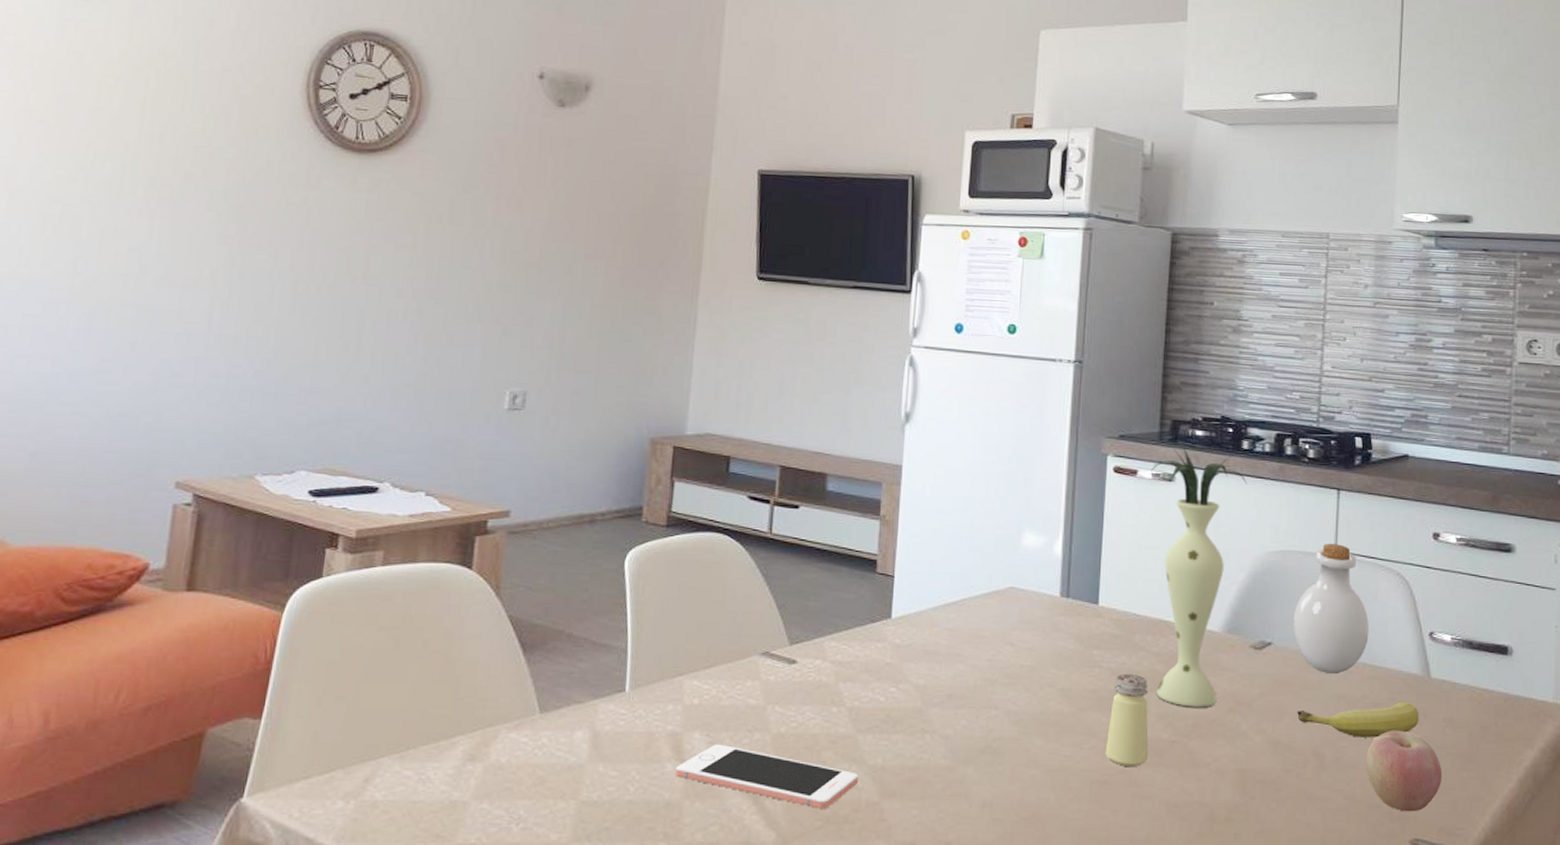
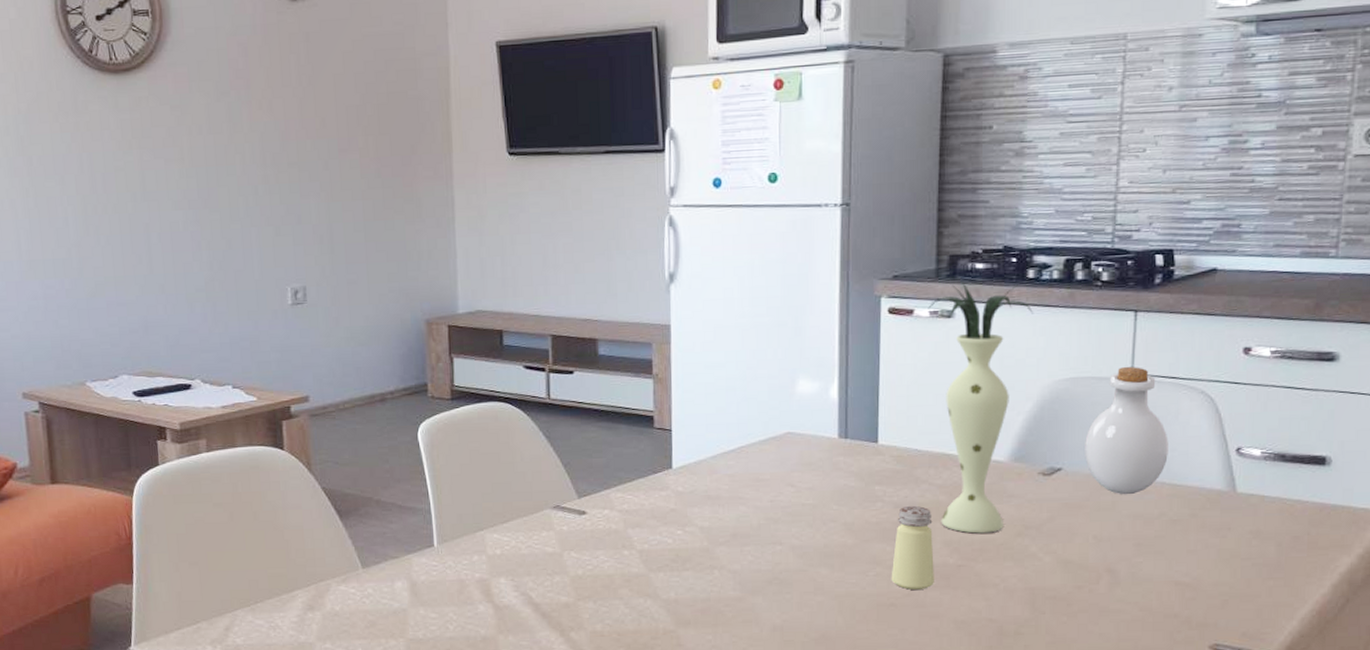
cell phone: present [676,744,859,810] -> none [488,587,655,639]
fruit: present [1297,702,1419,738] -> none [1089,517,1223,553]
apple: present [1366,730,1443,812] -> none [1163,544,1247,620]

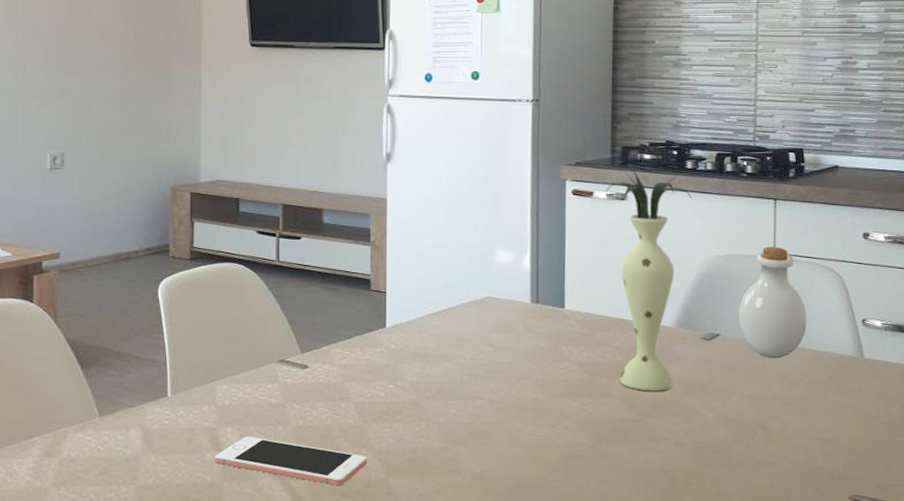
cell phone: none [488,587,655,639] -> present [215,436,368,487]
saltshaker: present [891,505,934,590] -> none [577,365,614,442]

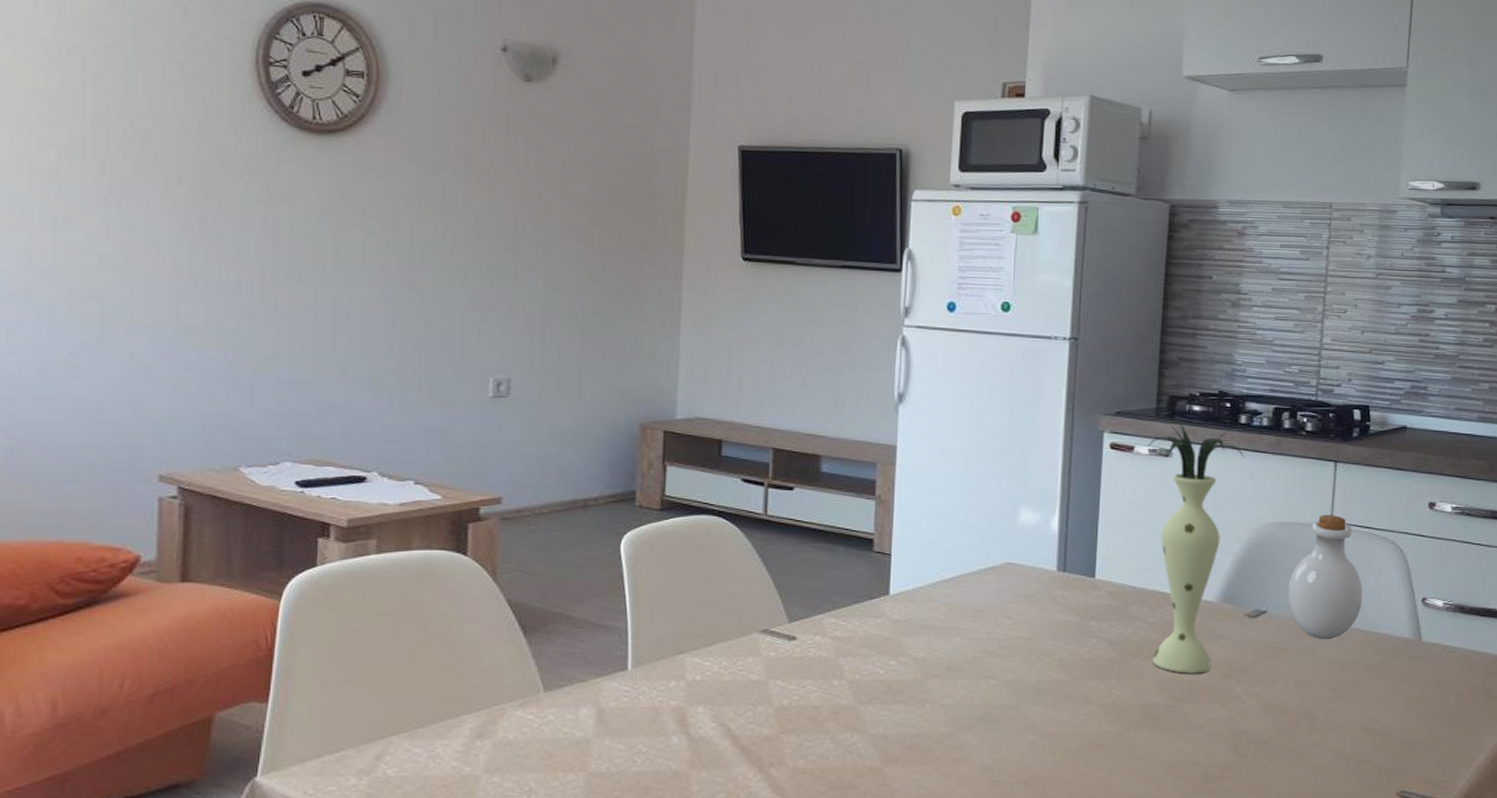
cell phone: present [215,436,368,487] -> none [681,717,862,776]

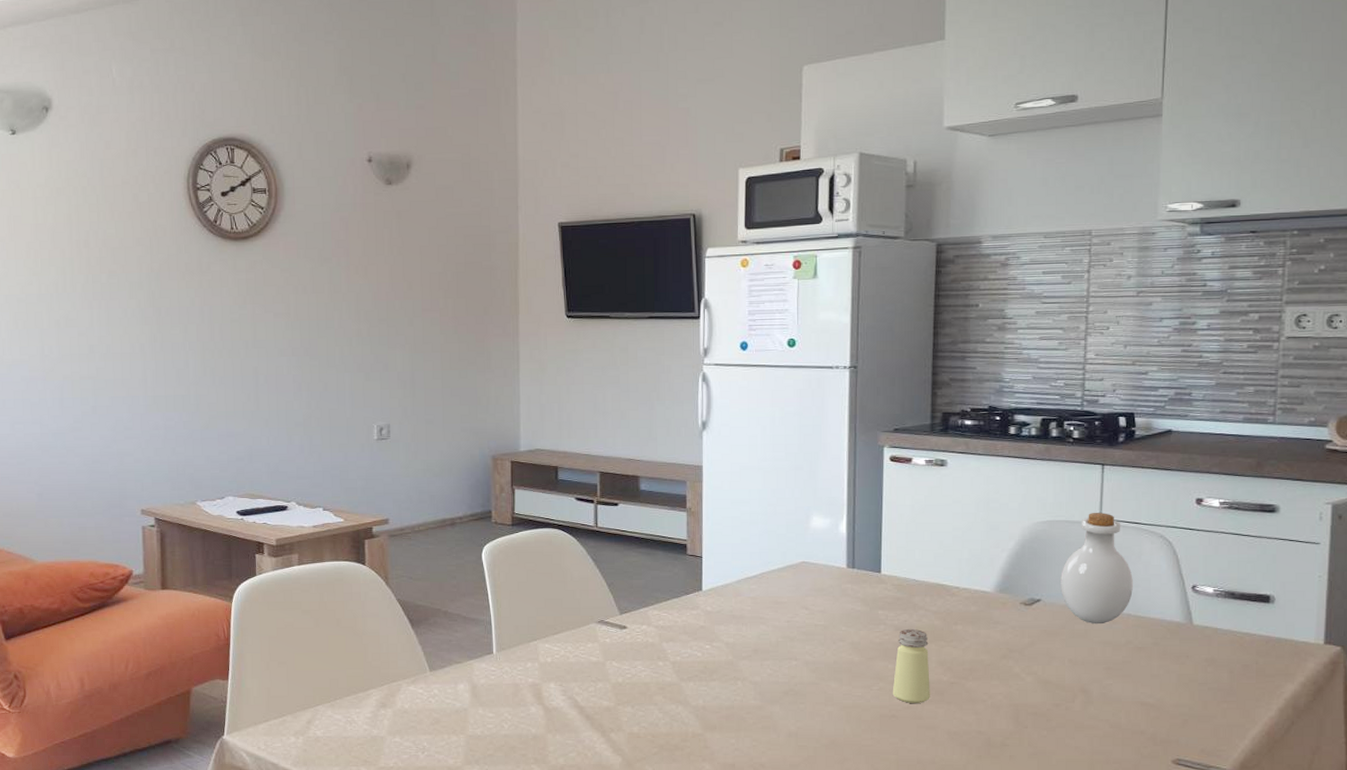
saltshaker: none [1102,643,1144,730] -> present [892,628,930,703]
vase: present [1147,422,1245,674] -> none [924,435,1016,655]

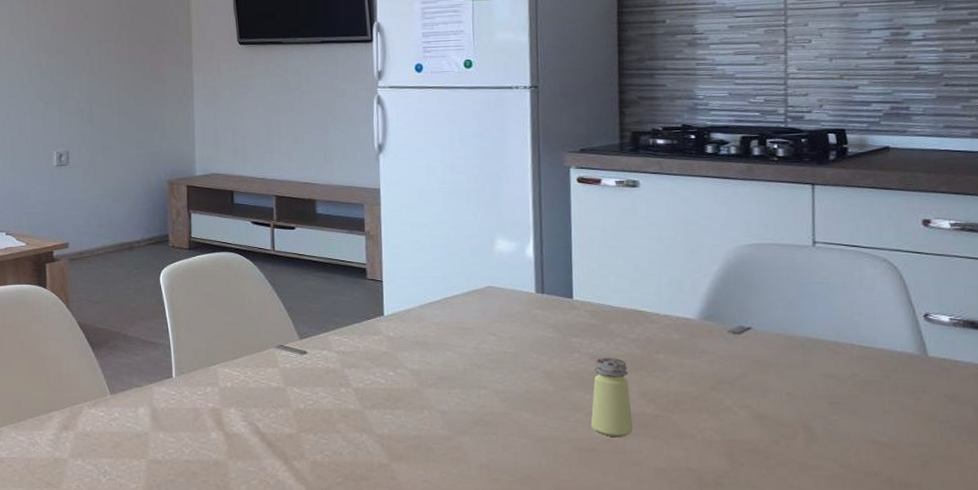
bottle: present [1061,513,1133,625] -> none [772,235,856,355]

